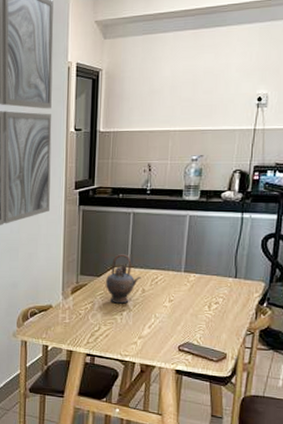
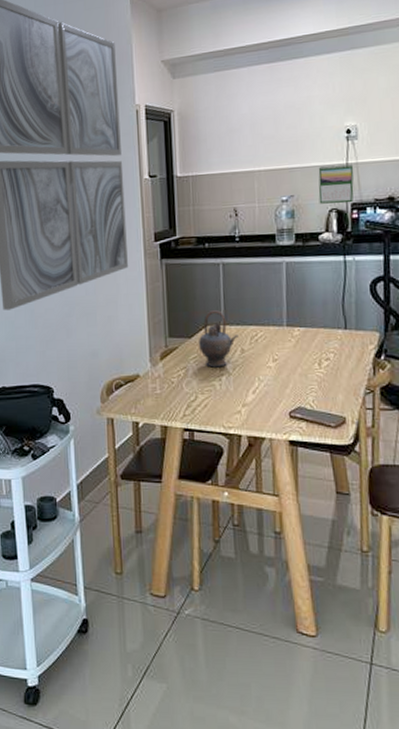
calendar: none [225,129,260,166] -> present [318,164,354,204]

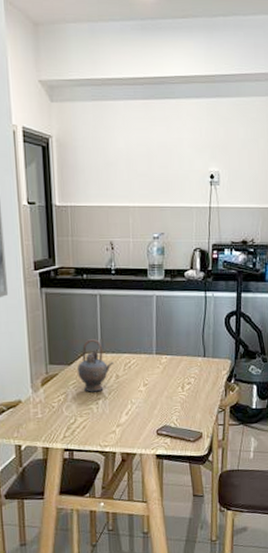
calendar: present [318,164,354,204] -> none [185,206,216,244]

